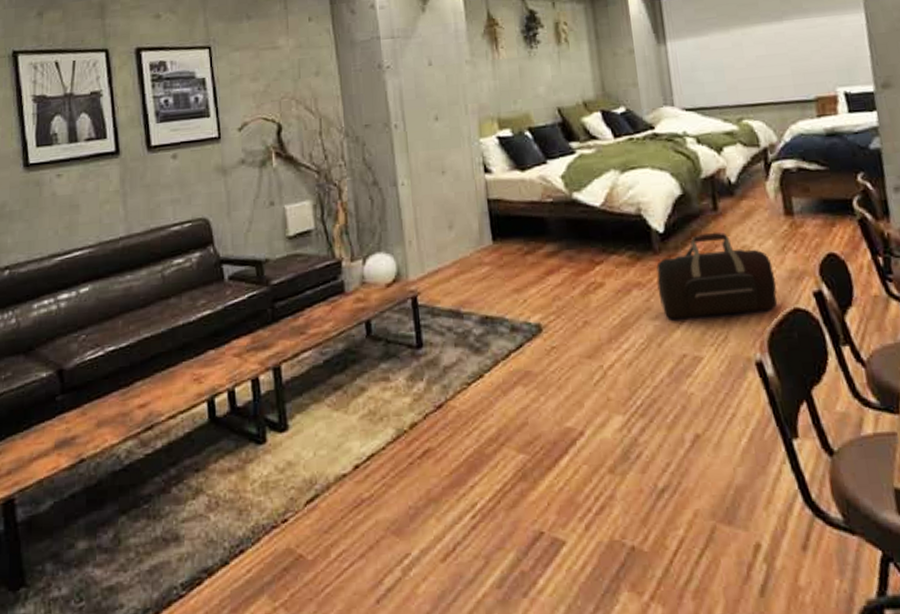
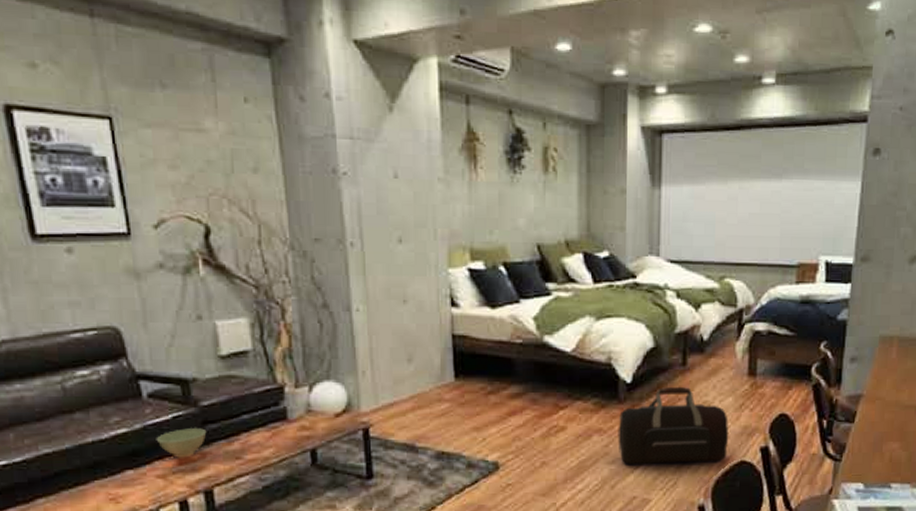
bowl: none [234,306,276,336] -> present [156,428,207,458]

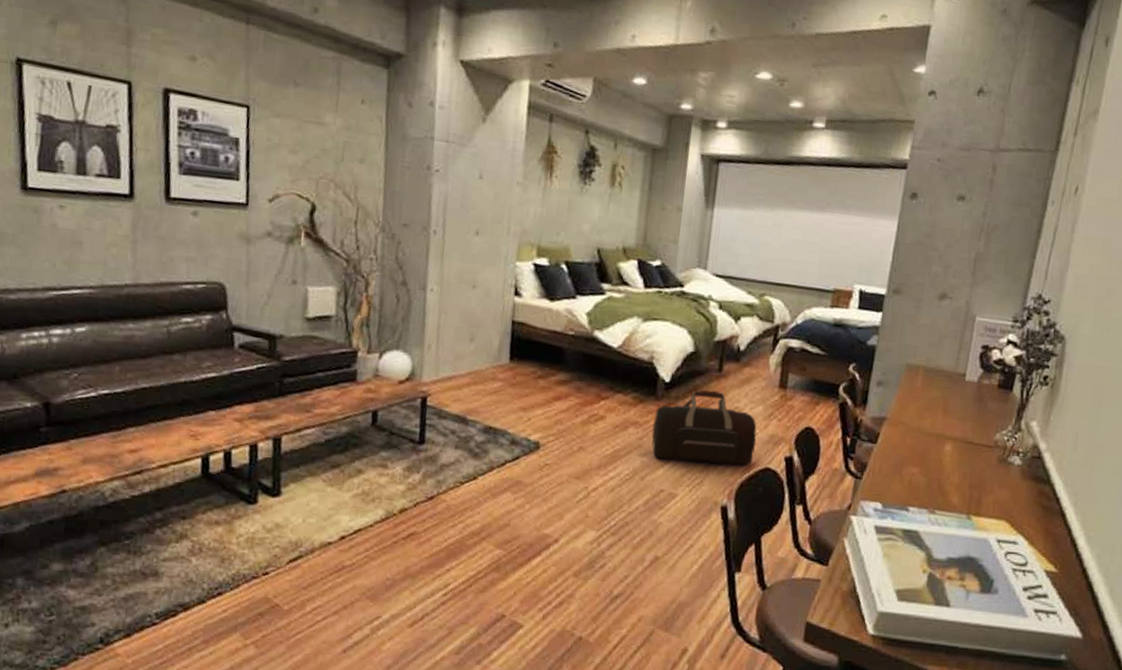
bowl: present [156,428,207,458] -> none [239,379,285,406]

